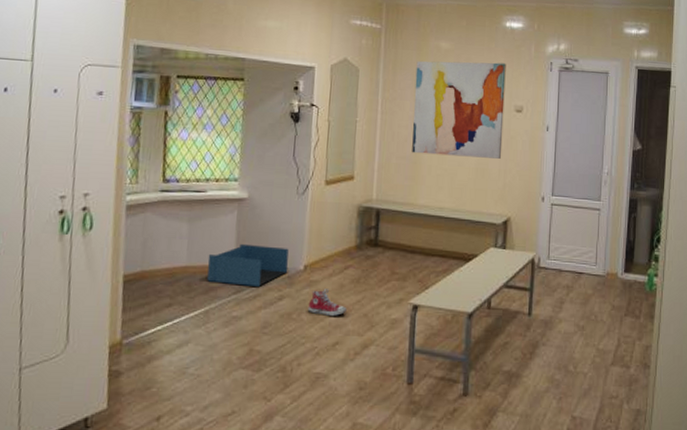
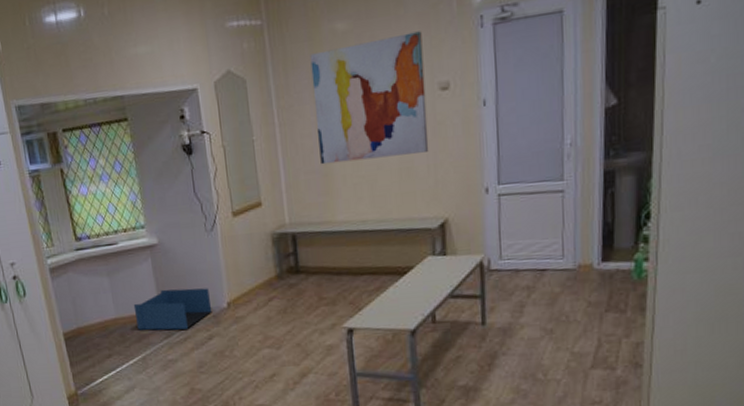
shoe: present [307,289,347,317] -> none [238,323,278,350]

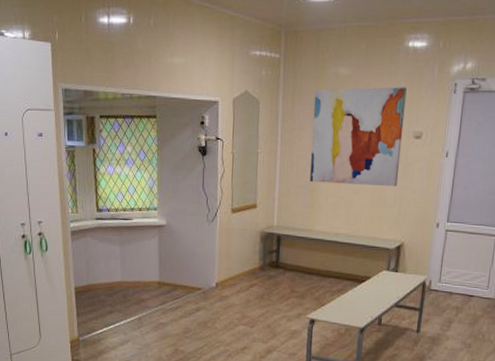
storage bin: present [133,288,213,331] -> none [137,263,203,299]

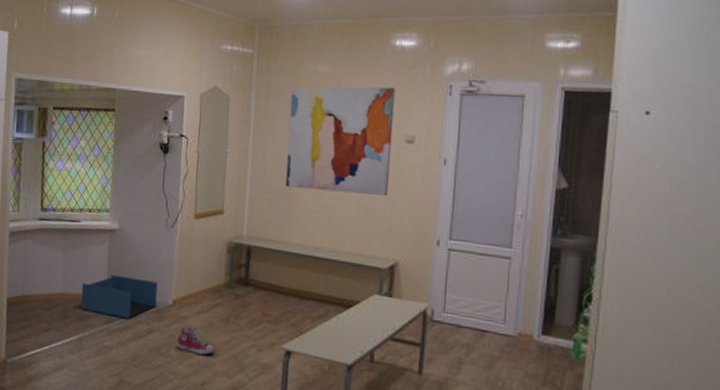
storage bin: none [137,263,203,299] -> present [81,274,158,318]
shoe: none [220,303,253,327] -> present [176,326,216,356]

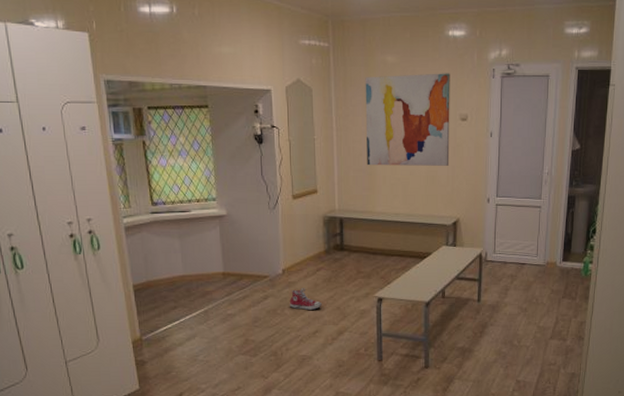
storage bin: present [81,274,158,318] -> none [200,254,269,289]

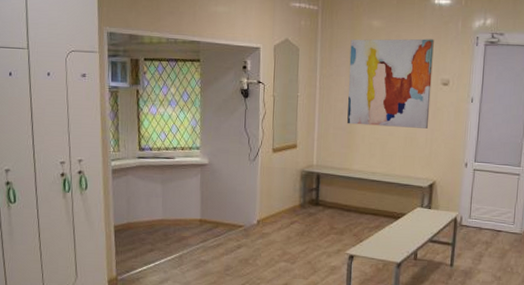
shoe: present [289,288,322,311] -> none [261,240,293,263]

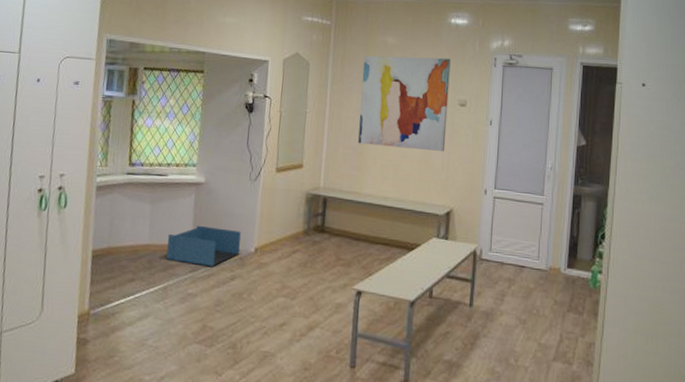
storage bin: none [179,201,244,237] -> present [166,225,241,266]

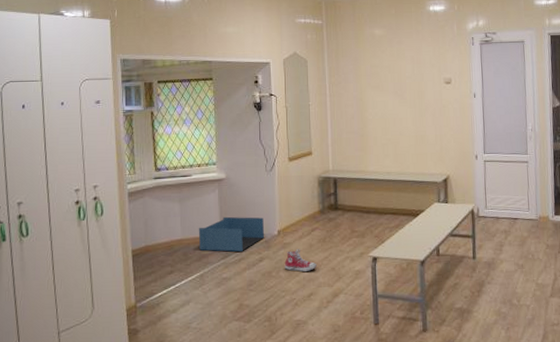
shoe: none [257,271,294,299] -> present [284,249,317,273]
wall art: present [358,55,451,151] -> none [355,42,437,128]

